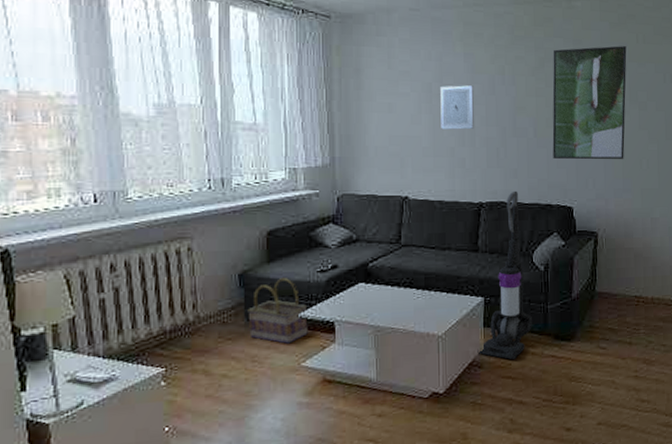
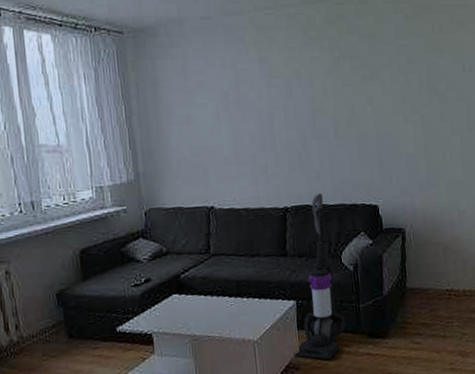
basket: present [248,278,308,344] -> none [68,294,128,358]
wall art: present [440,85,474,130] -> none [237,90,274,137]
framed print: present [552,46,627,159] -> none [348,38,427,158]

